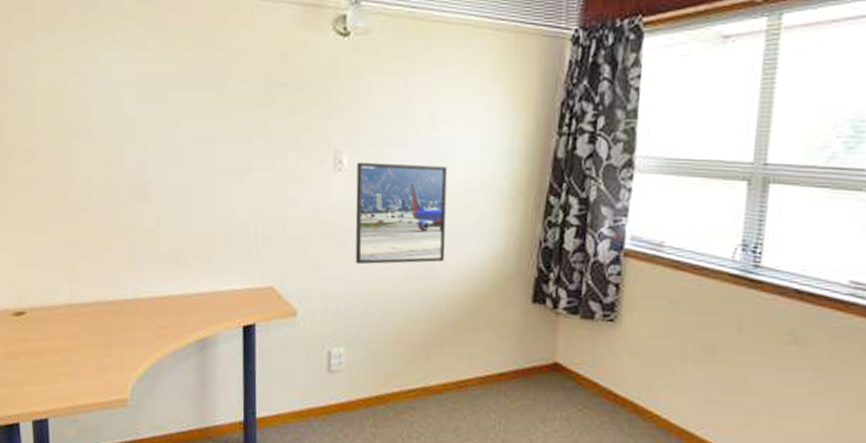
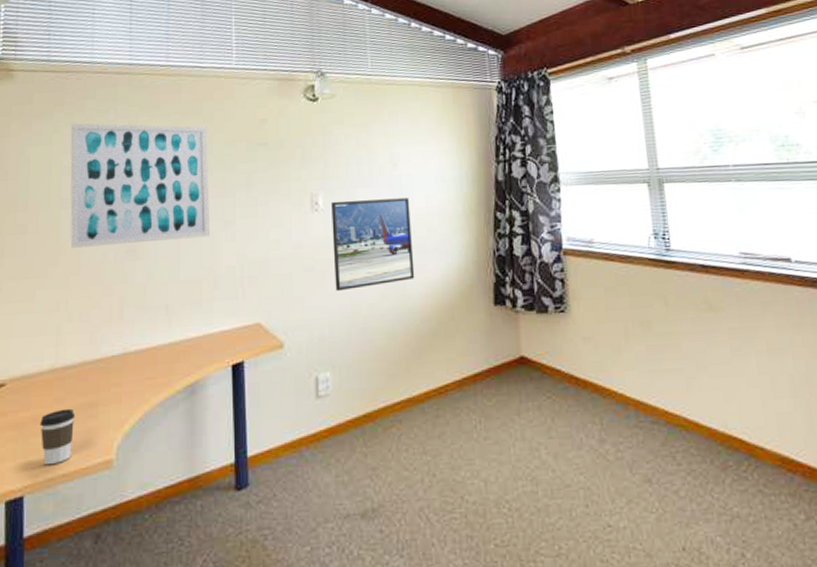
coffee cup: none [59,344,92,395] -> present [40,408,76,465]
wall art: none [74,40,223,187] -> present [70,123,209,248]

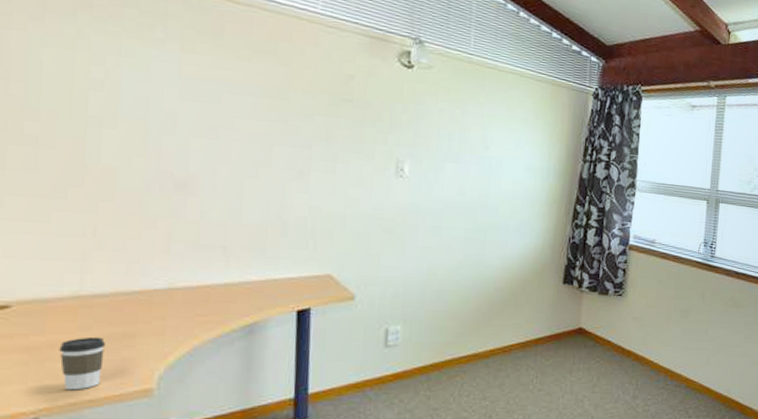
wall art: present [70,123,209,248] -> none [100,31,283,185]
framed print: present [331,197,415,292] -> none [414,170,497,255]

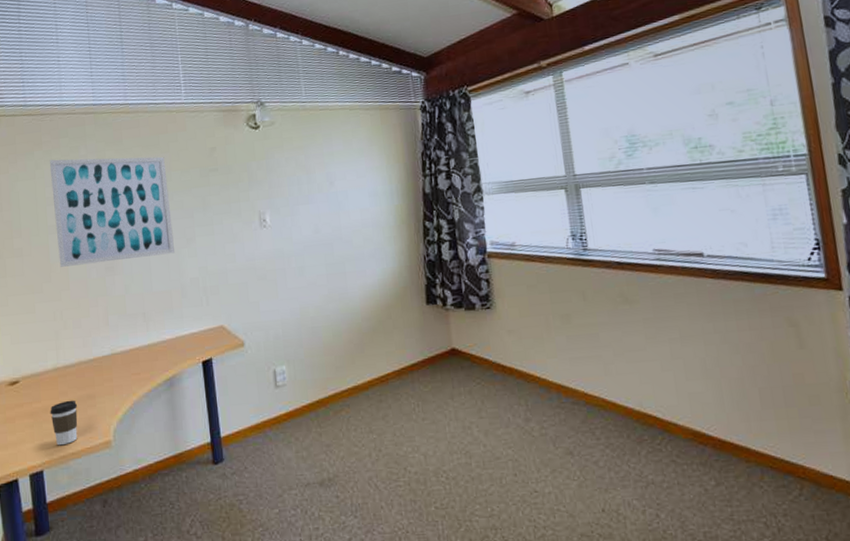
wall art: none [100,31,283,185] -> present [49,156,175,267]

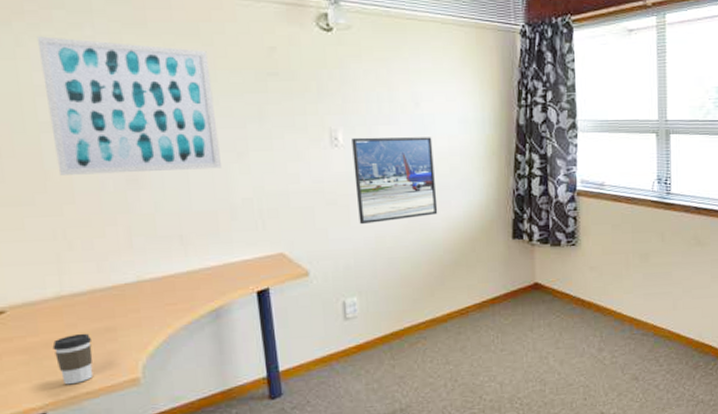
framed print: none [277,212,355,297] -> present [352,137,438,225]

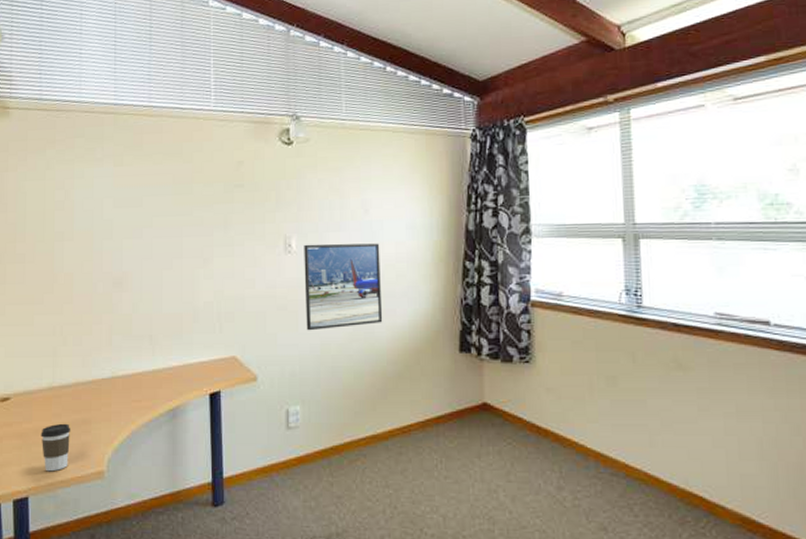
wall art: present [36,36,221,175] -> none [61,160,189,278]

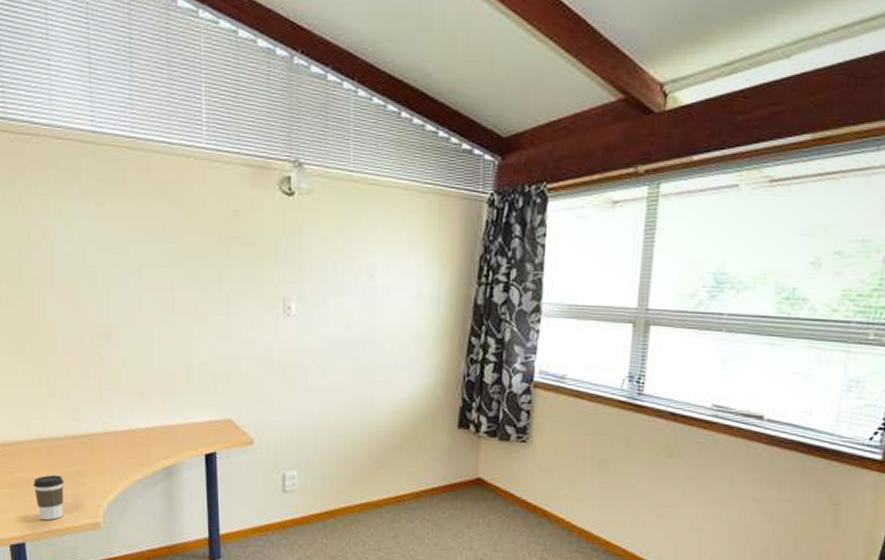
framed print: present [304,243,383,331] -> none [304,308,384,398]

